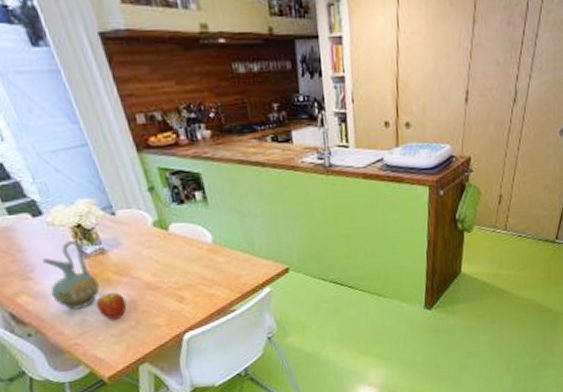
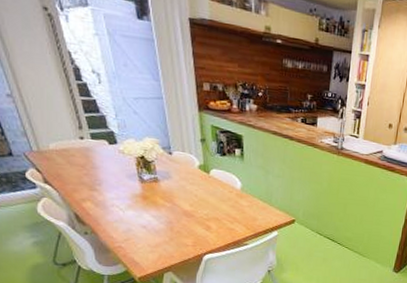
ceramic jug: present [42,241,100,310] -> none [109,167,148,221]
fruit: present [96,292,127,320] -> none [142,212,166,234]

